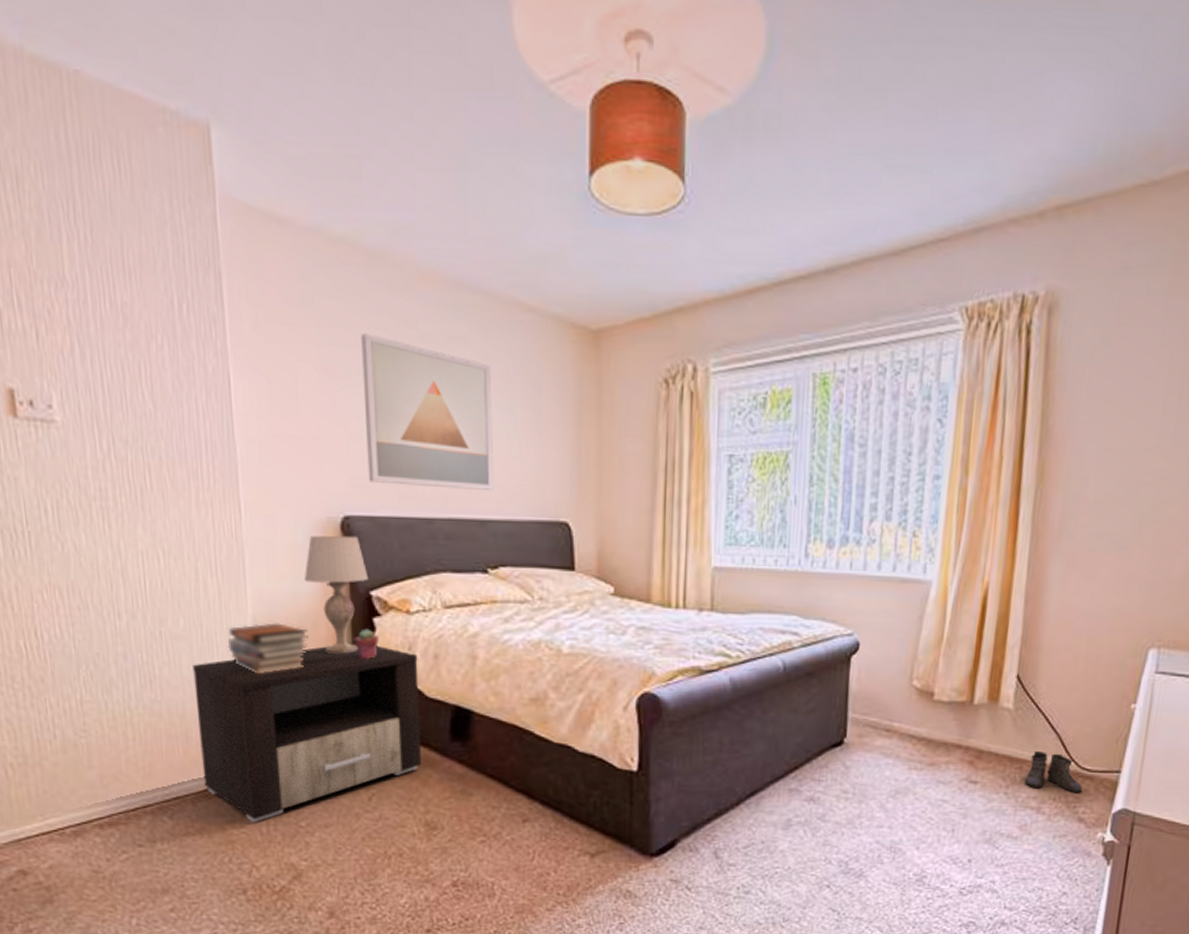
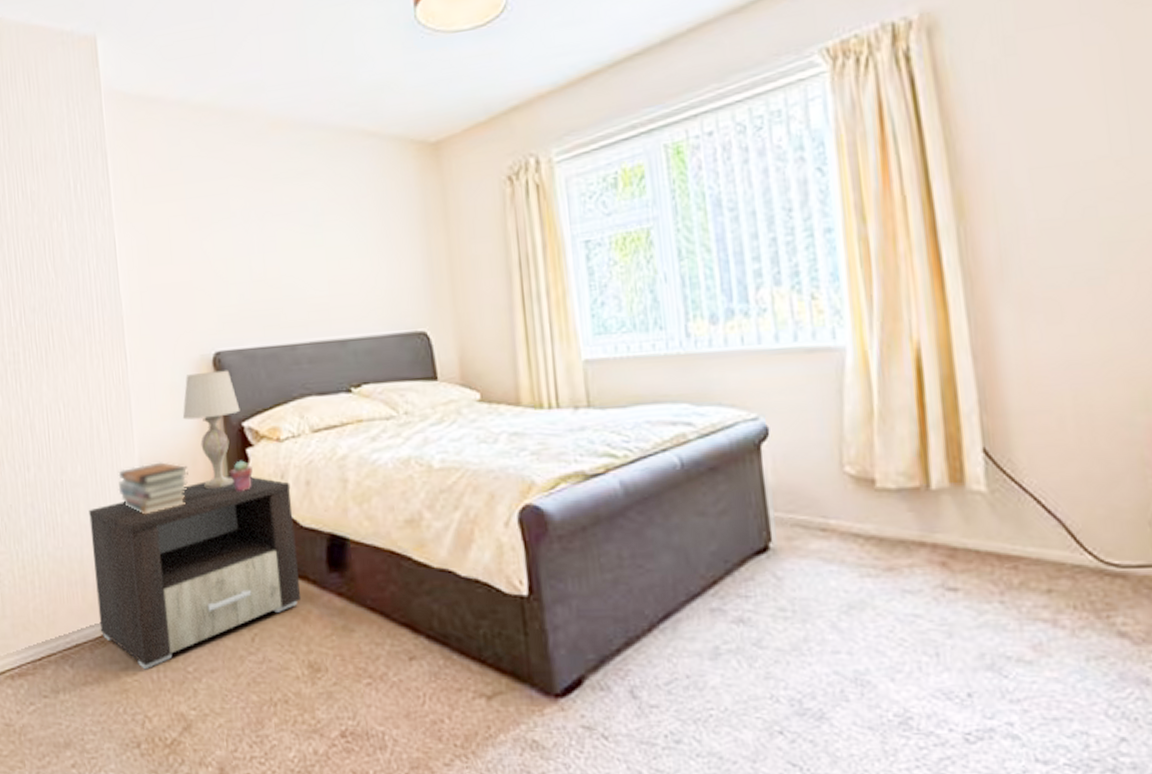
wall art: present [361,332,493,490] -> none [222,182,350,317]
boots: present [1018,751,1083,793] -> none [1014,544,1115,598]

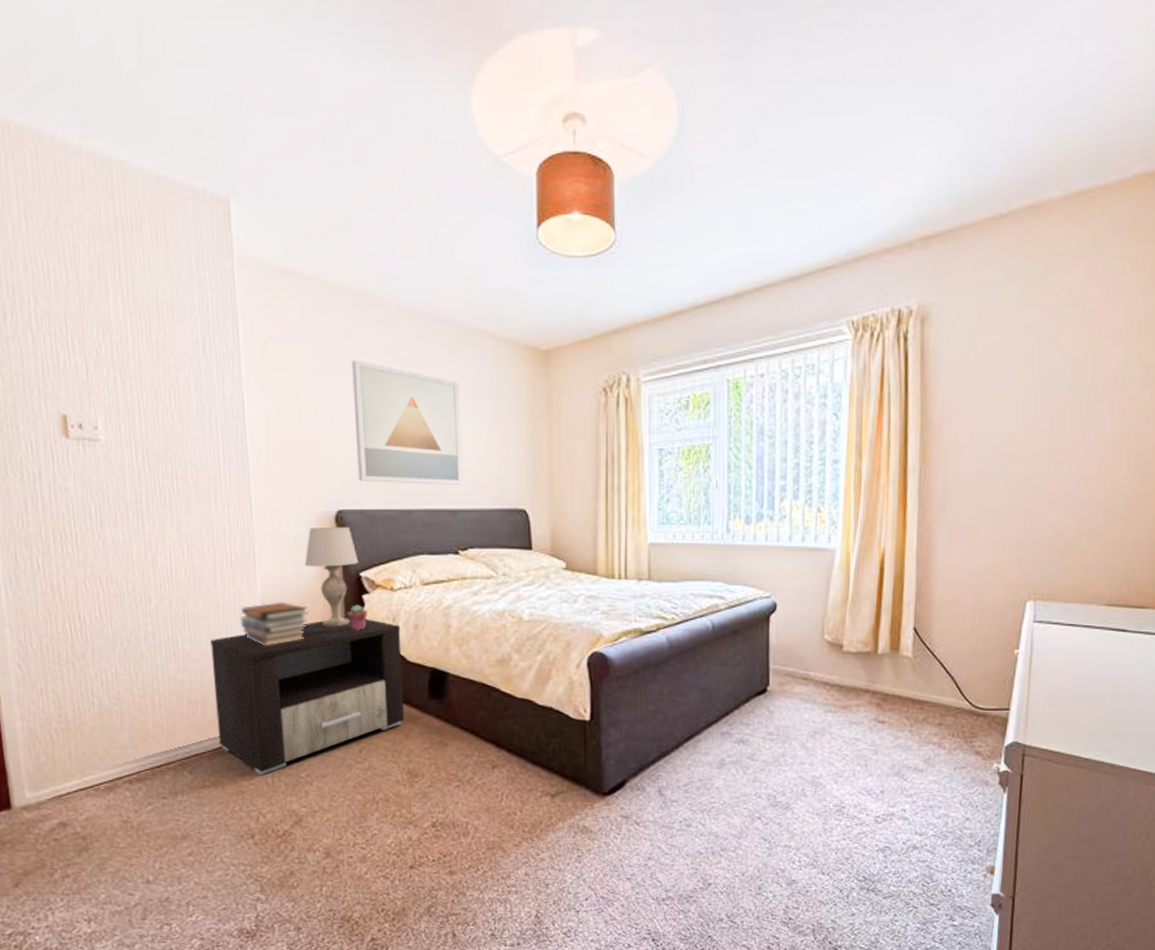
wall art: none [222,182,350,317] -> present [352,359,462,485]

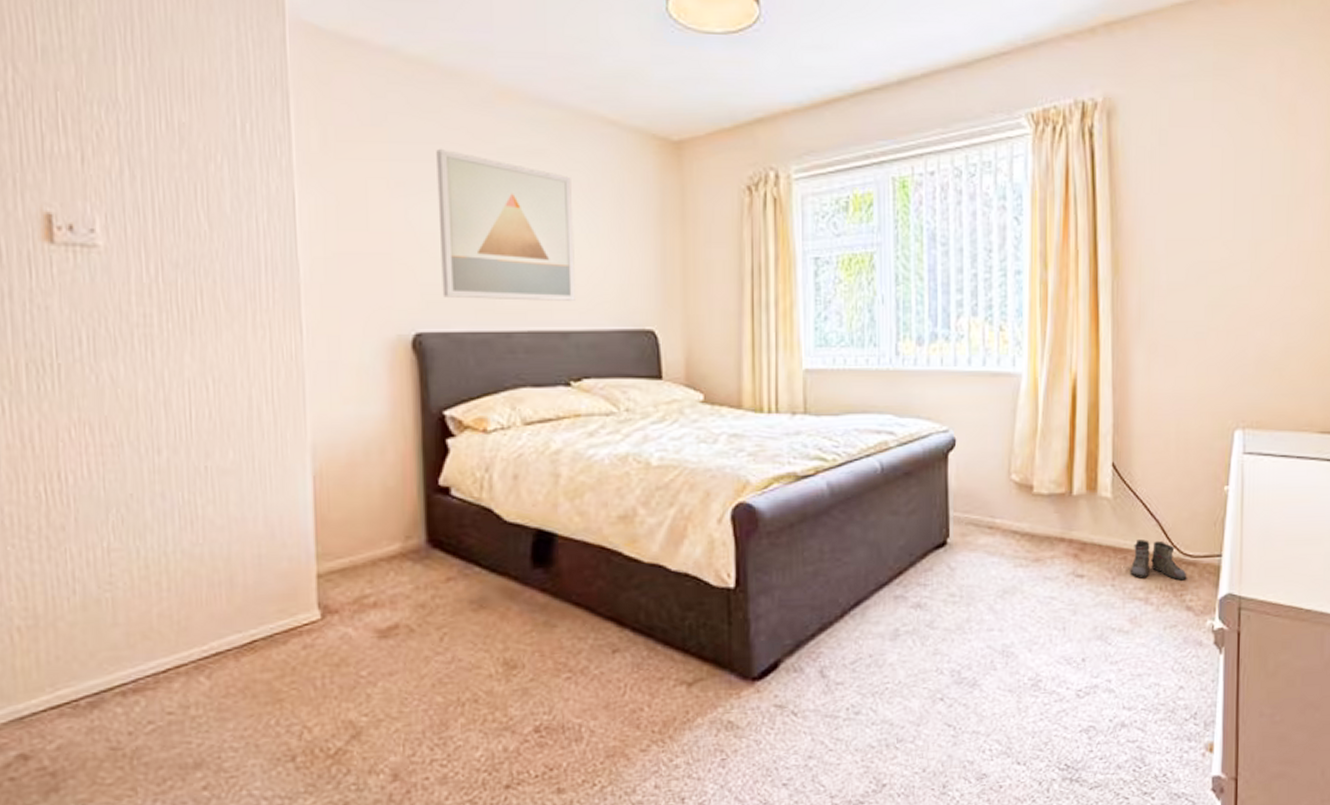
nightstand: present [210,617,405,776] -> none [242,467,500,677]
book stack: present [240,602,308,646] -> none [282,450,374,507]
table lamp: present [304,526,359,626] -> none [370,353,442,480]
potted succulent: present [346,604,367,630] -> none [424,451,453,484]
boots: none [920,693,977,729] -> present [1123,540,1187,581]

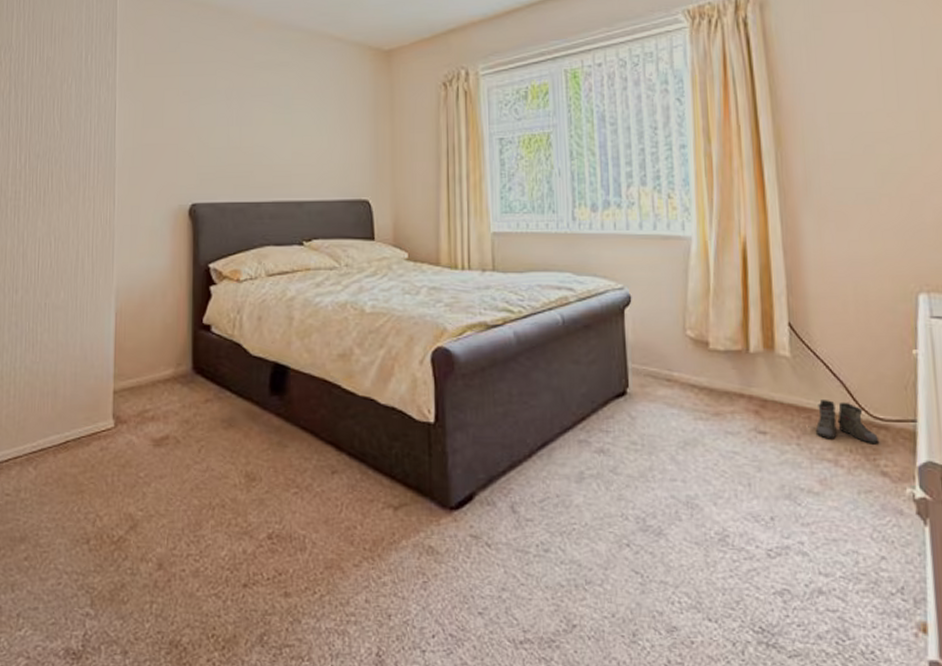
wall art: present [436,148,575,301] -> none [211,65,308,178]

